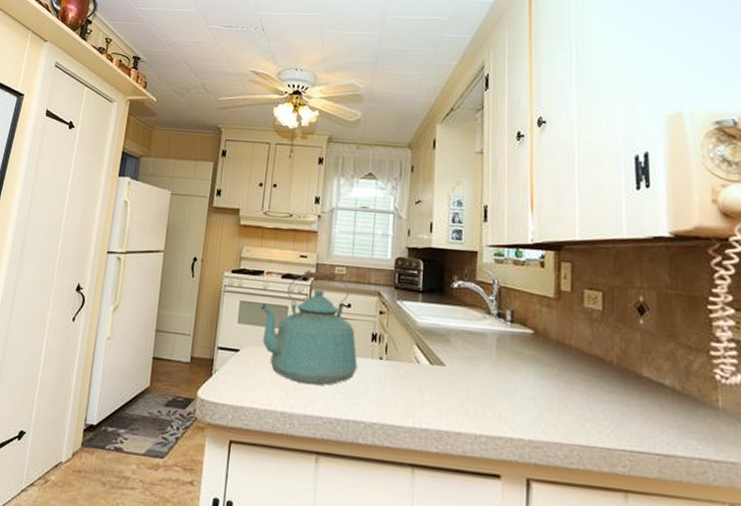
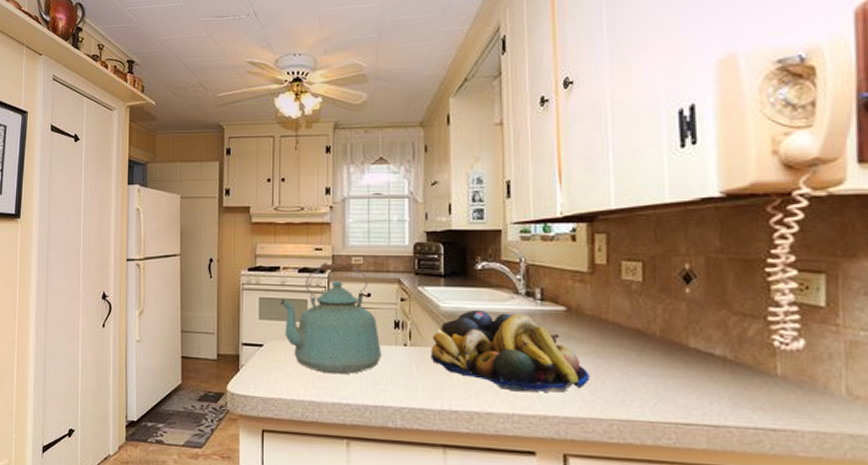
fruit bowl: none [405,327,553,415] -> present [430,309,590,393]

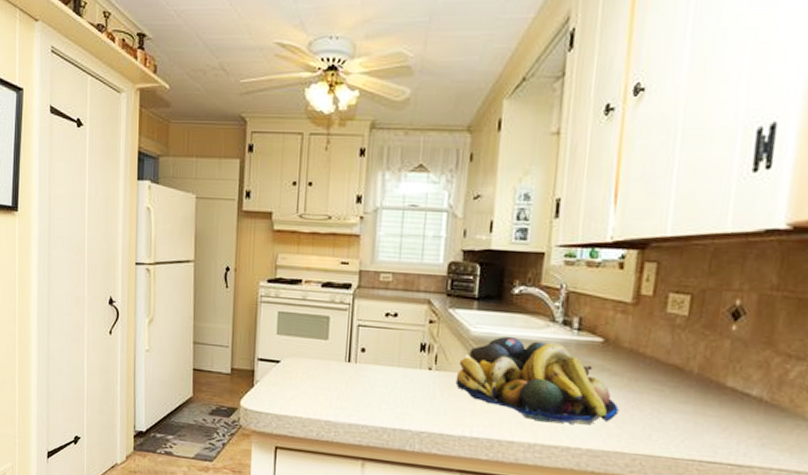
kettle: present [279,262,382,374] -> none [299,278,405,395]

